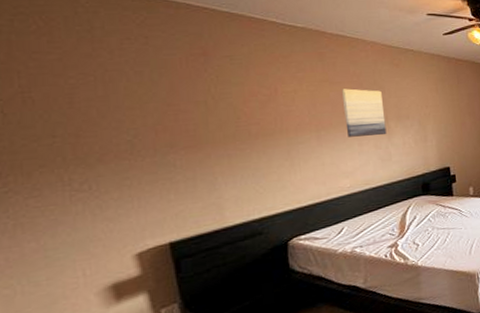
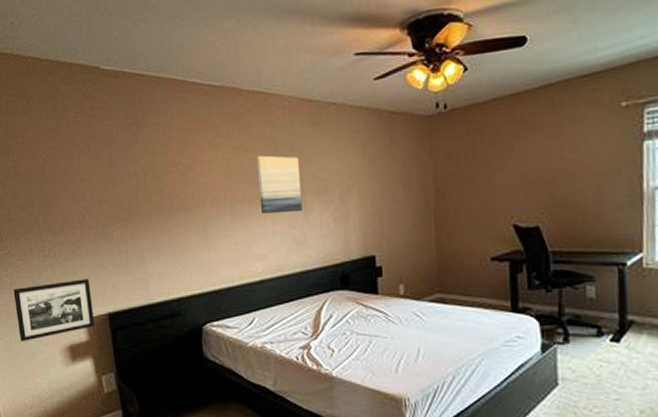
picture frame: none [19,210,150,291] -> present [13,279,95,342]

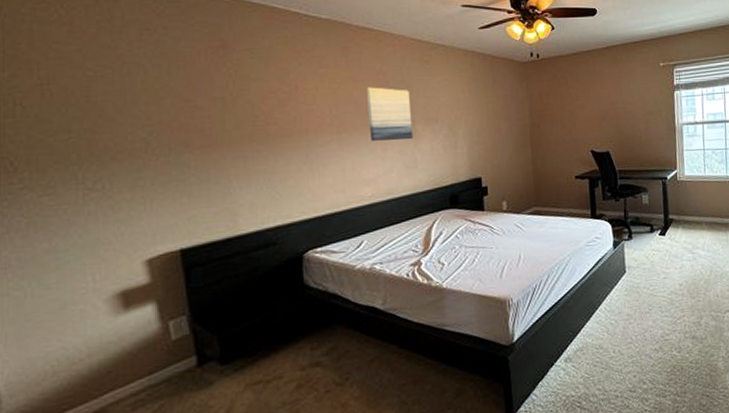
picture frame: present [13,279,95,342] -> none [32,213,160,295]

